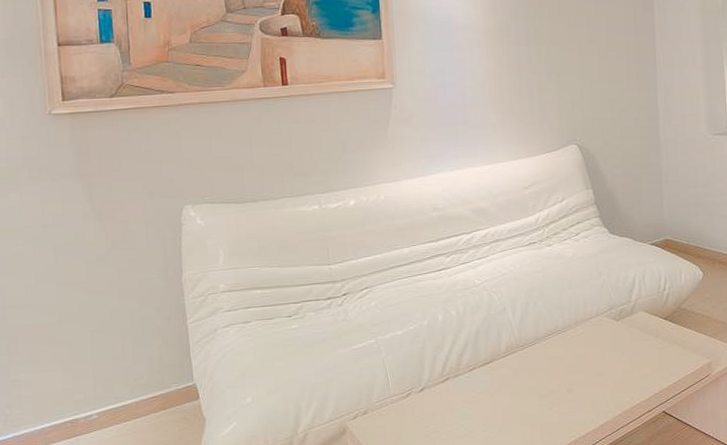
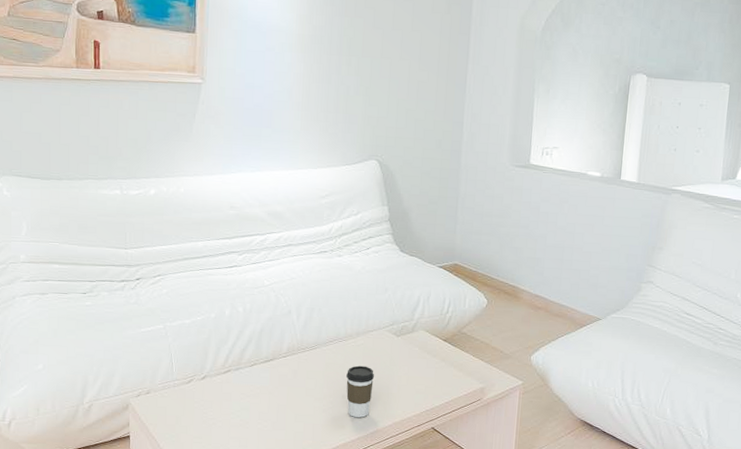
coffee cup: none [569,355,598,411] -> present [346,365,374,418]

